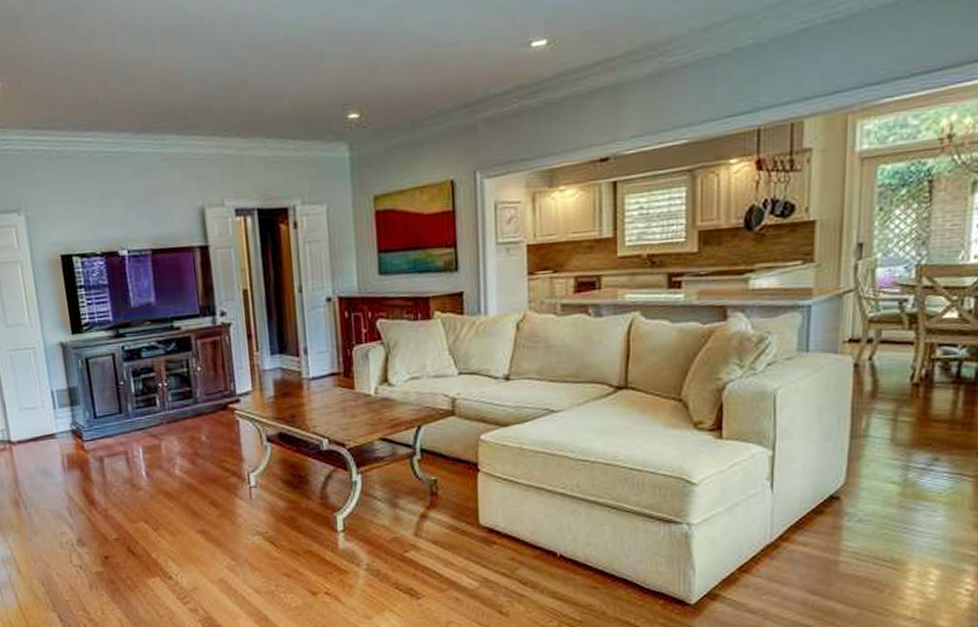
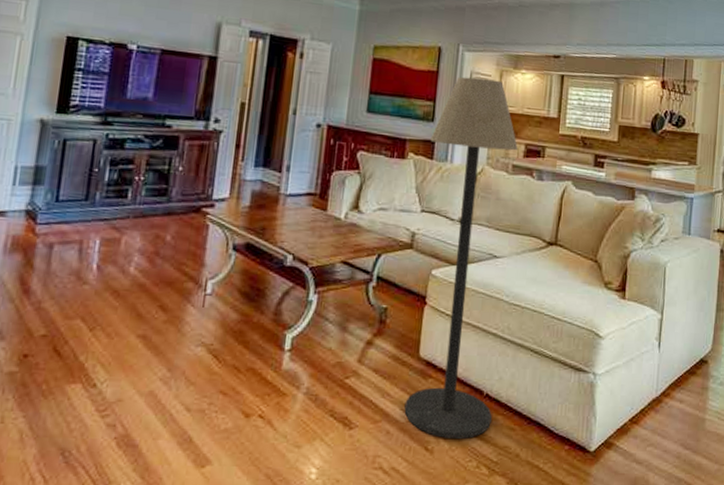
floor lamp: none [457,205,569,602] -> present [404,76,518,440]

